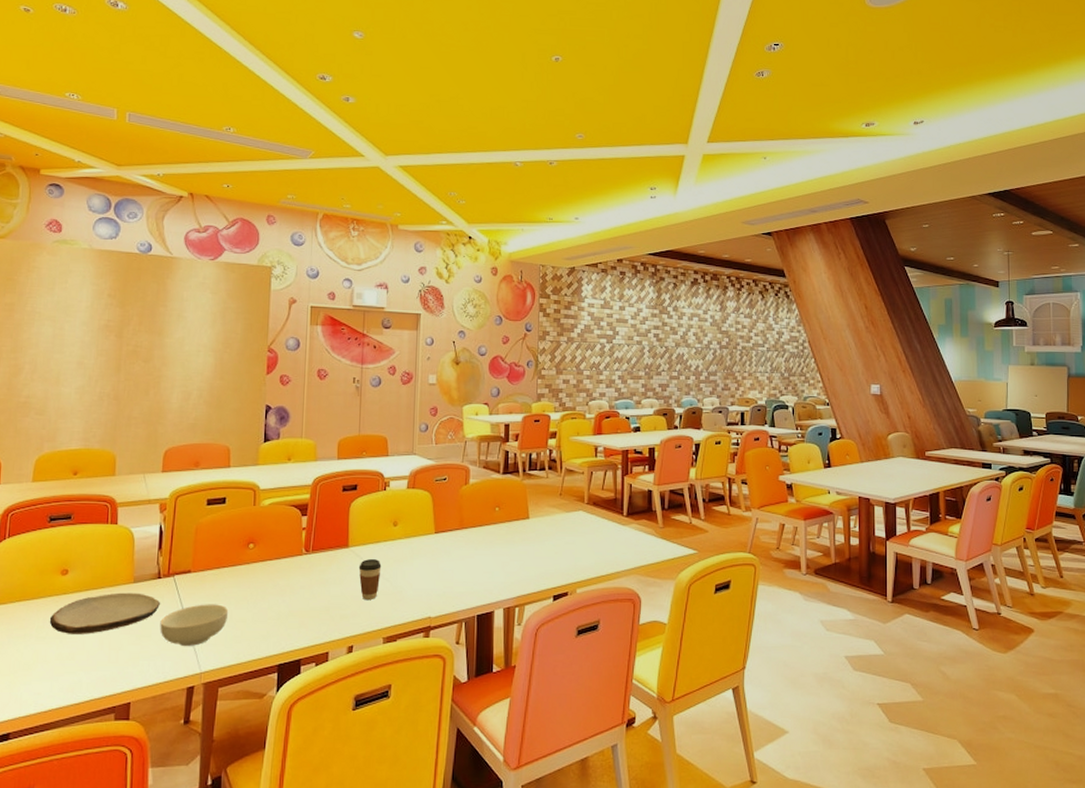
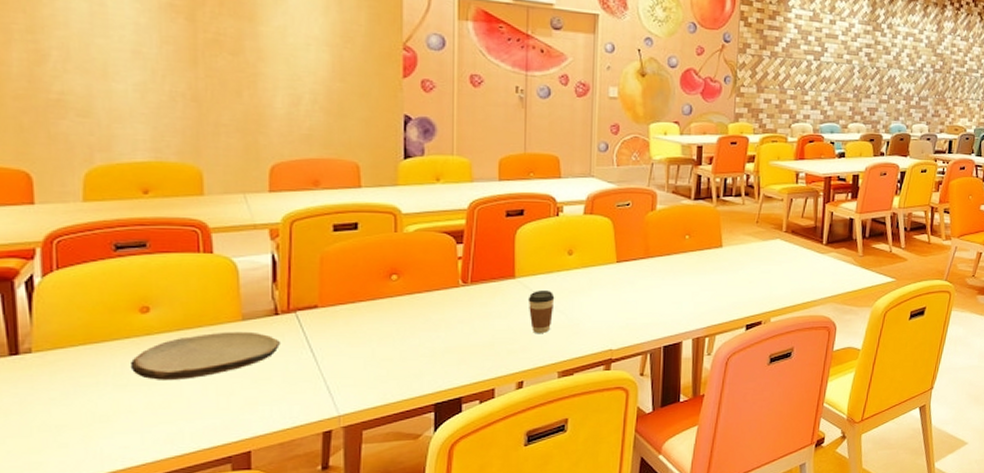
cereal bowl: present [160,604,229,646] -> none [282,342,370,388]

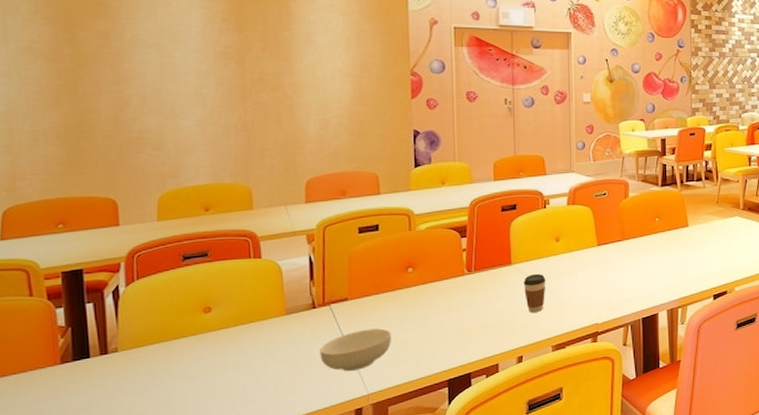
plate: present [129,331,281,380] -> none [196,324,319,370]
cereal bowl: none [282,342,370,388] -> present [319,328,392,371]

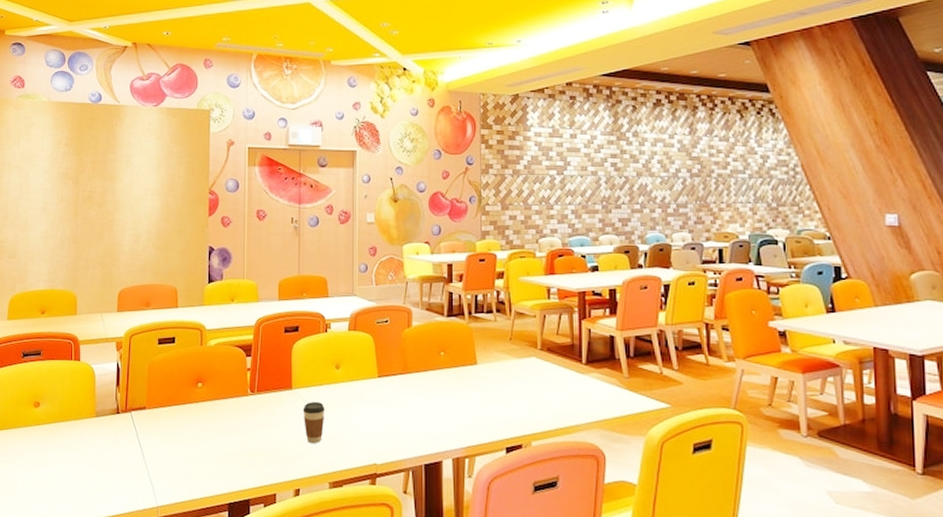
cereal bowl: present [319,328,392,371] -> none [120,440,181,480]

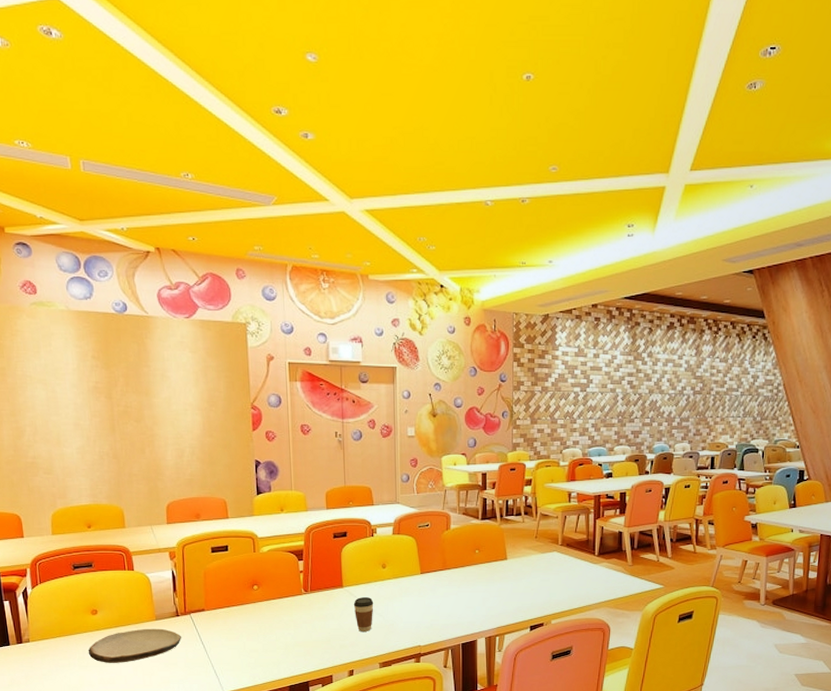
plate: none [25,425,120,464] -> present [88,628,182,663]

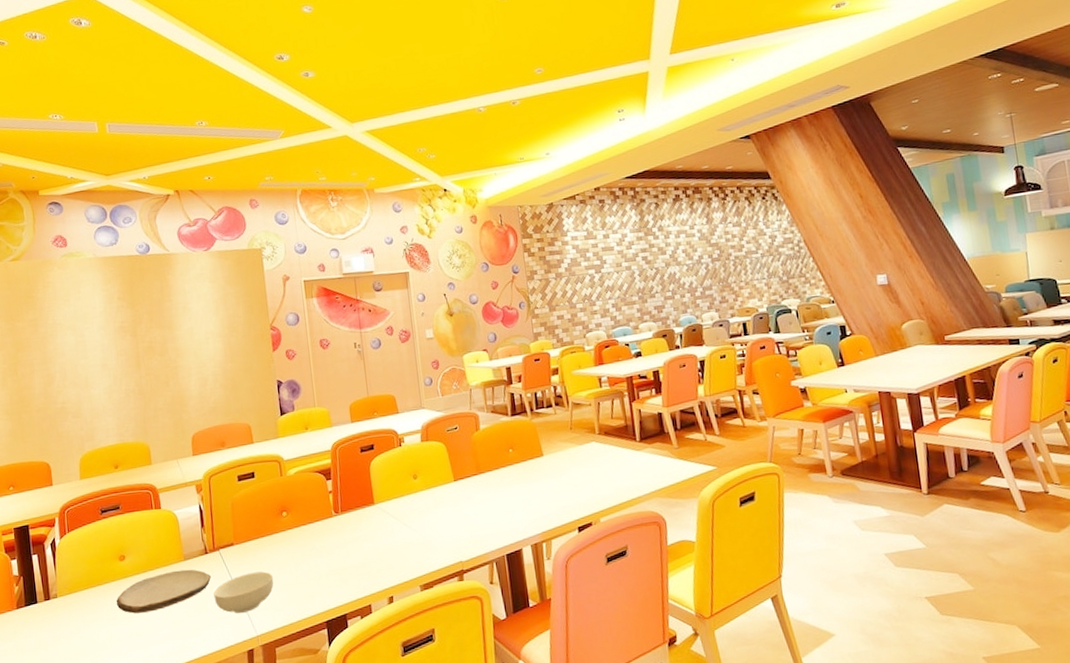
cereal bowl: none [183,637,242,671] -> present [213,571,274,613]
coffee cup: present [353,597,374,631] -> none [387,513,409,552]

